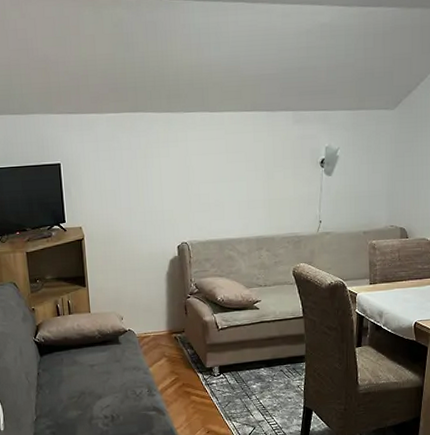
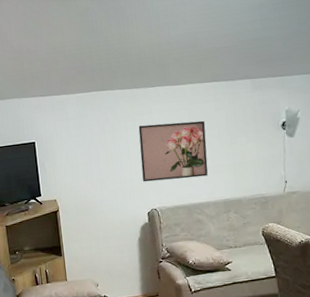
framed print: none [172,152,243,214] -> present [138,120,208,182]

